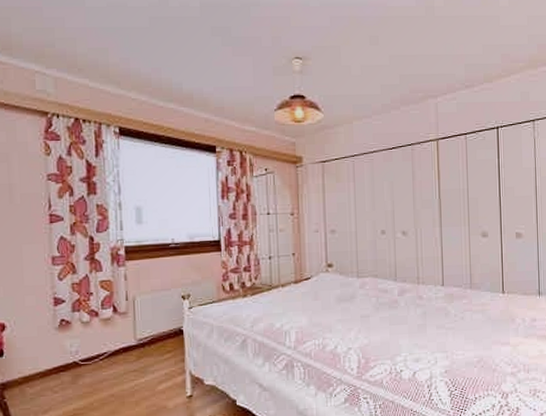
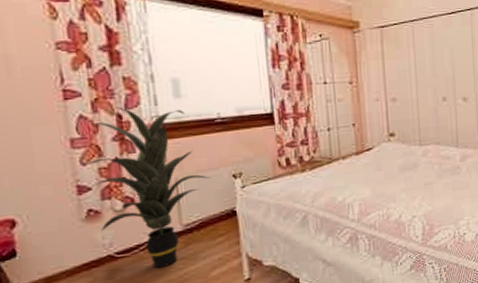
indoor plant: none [63,230,163,378] -> present [86,107,210,269]

